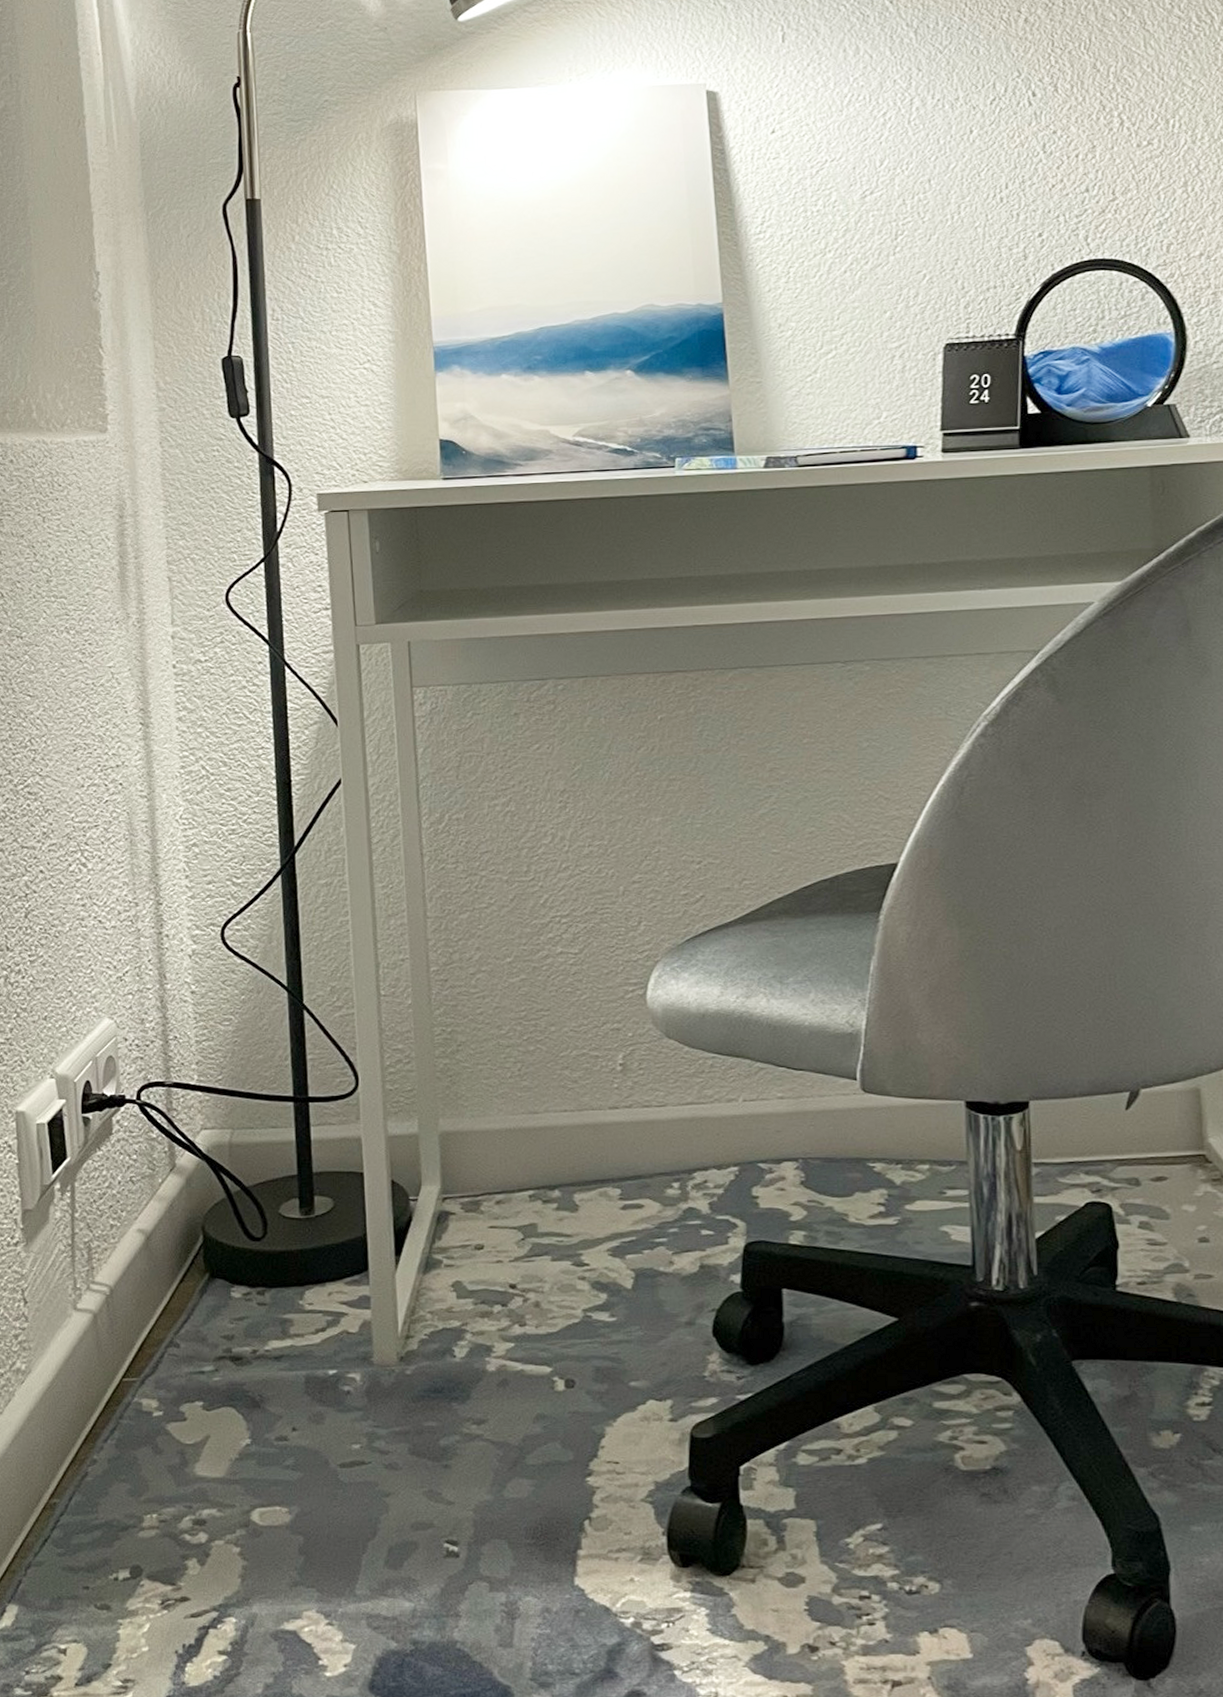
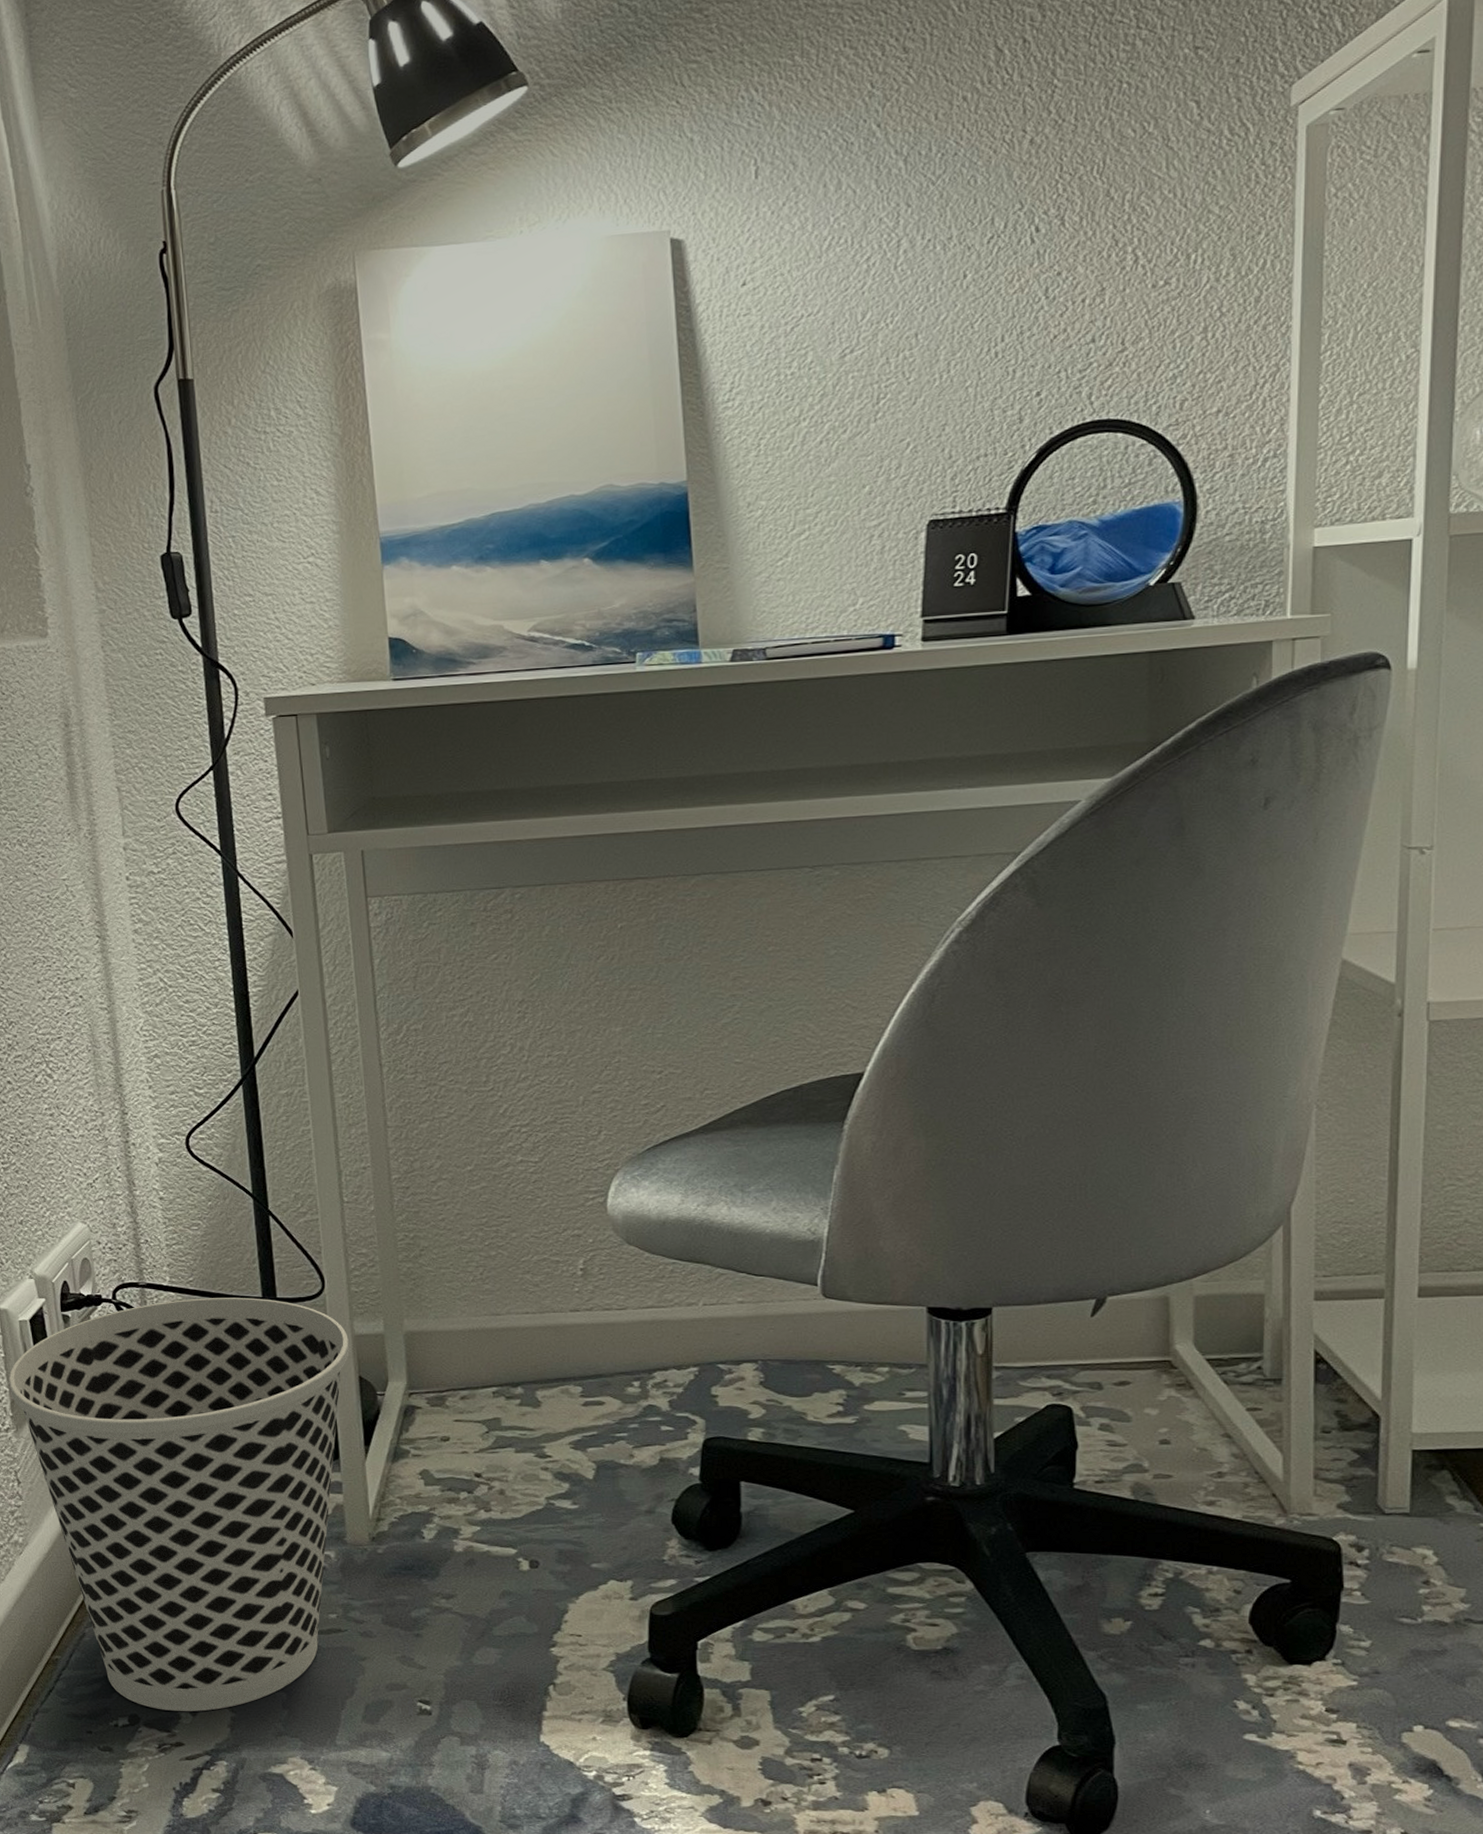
wastebasket: none [22,1097,382,1560] -> present [9,1298,349,1712]

